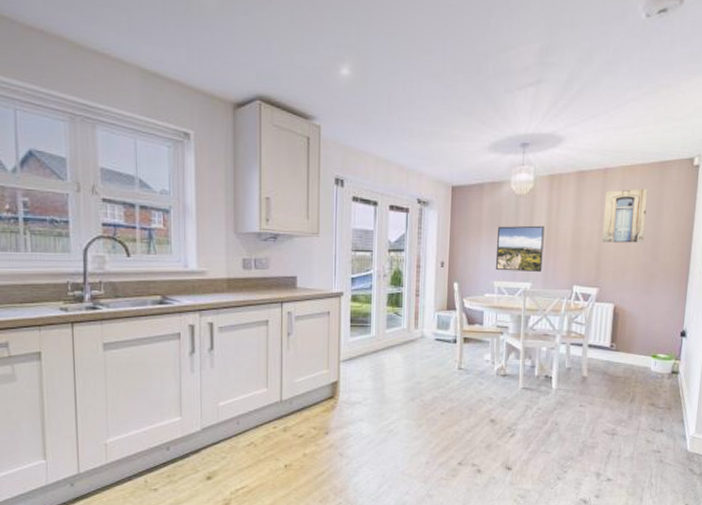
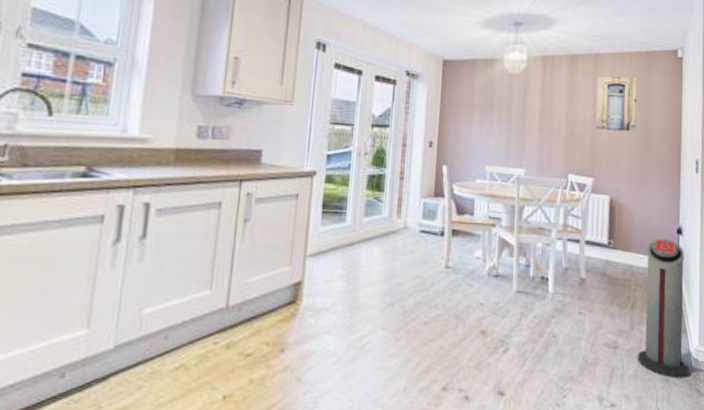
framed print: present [496,225,545,272] -> none [488,105,538,157]
air purifier: none [634,341,687,460] -> present [637,239,690,379]

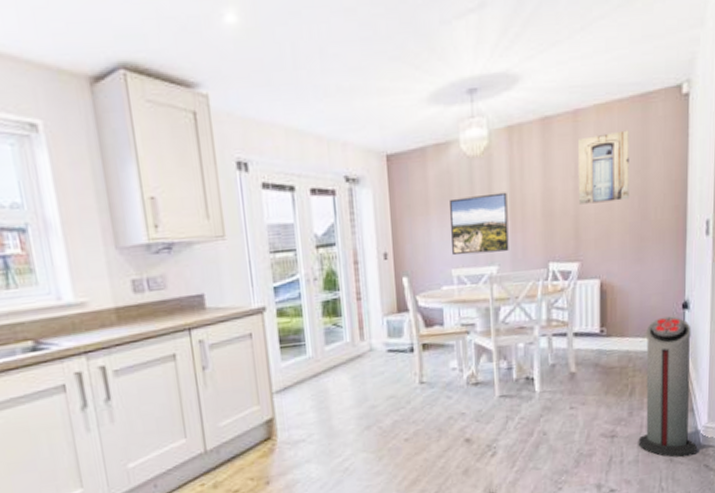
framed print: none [488,105,538,157] -> present [450,192,509,256]

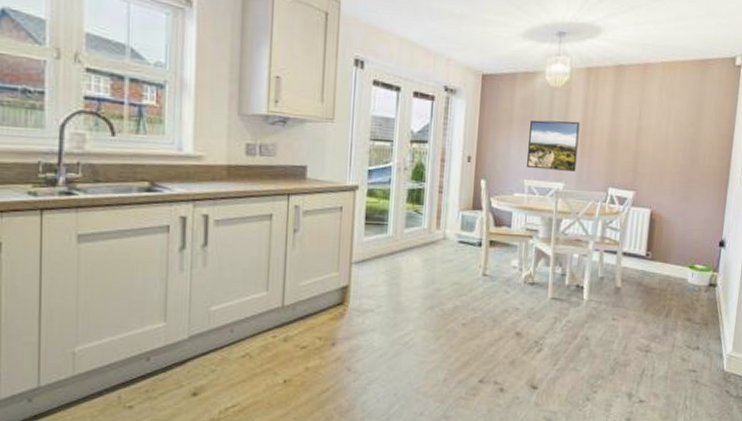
wall art: present [577,130,629,205] -> none [639,86,689,145]
air purifier: present [638,316,698,458] -> none [668,251,725,380]

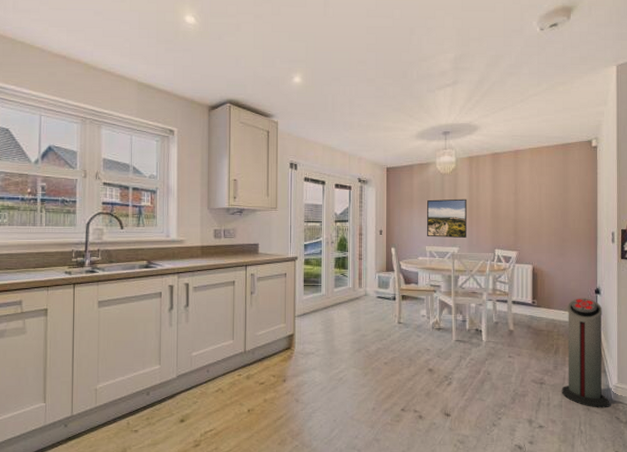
air purifier: none [668,251,725,380] -> present [561,298,610,408]

